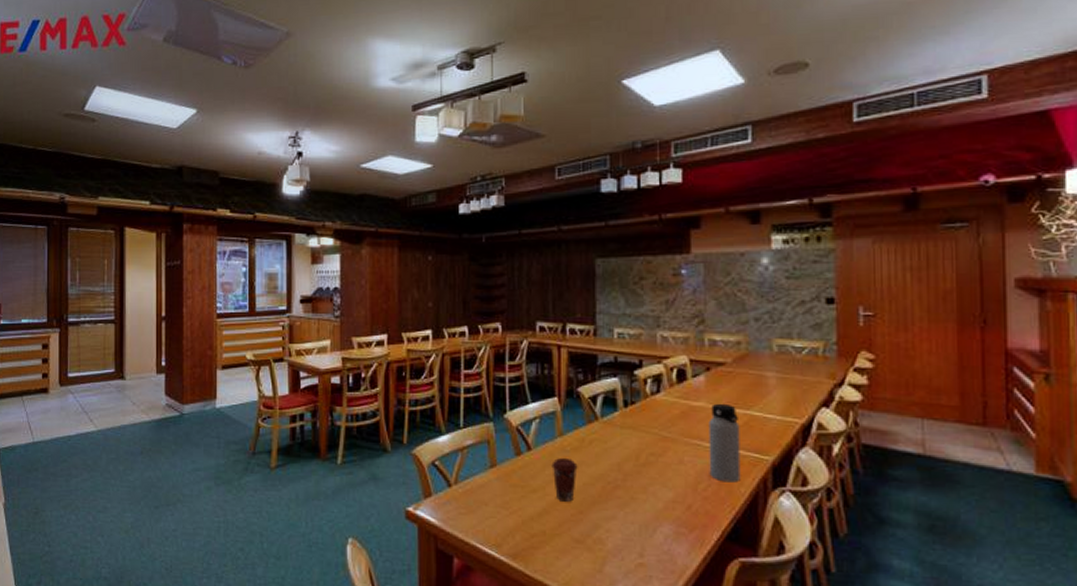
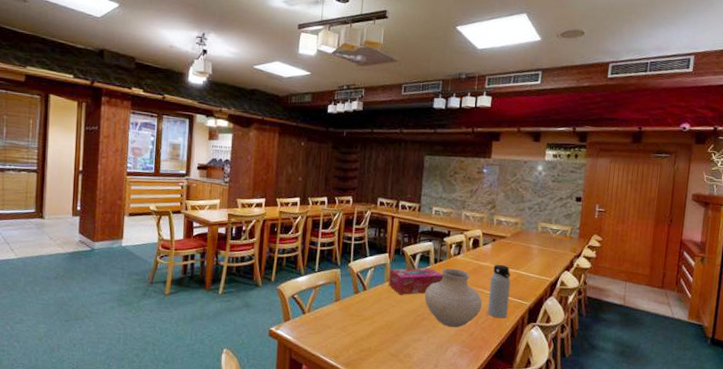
coffee cup: present [551,458,578,502] -> none [379,297,398,328]
tissue box: none [562,413,639,455] -> present [389,267,444,295]
vase: none [614,413,701,499] -> present [424,268,483,328]

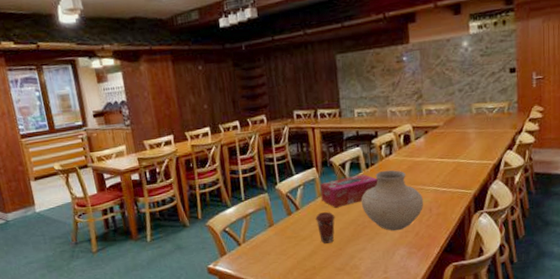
coffee cup: none [379,297,398,328] -> present [315,212,335,244]
water bottle: present [487,264,511,319] -> none [428,156,452,213]

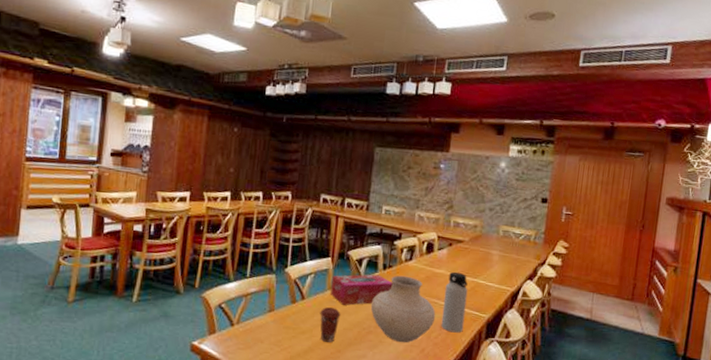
water bottle: none [428,156,452,213] -> present [441,271,468,333]

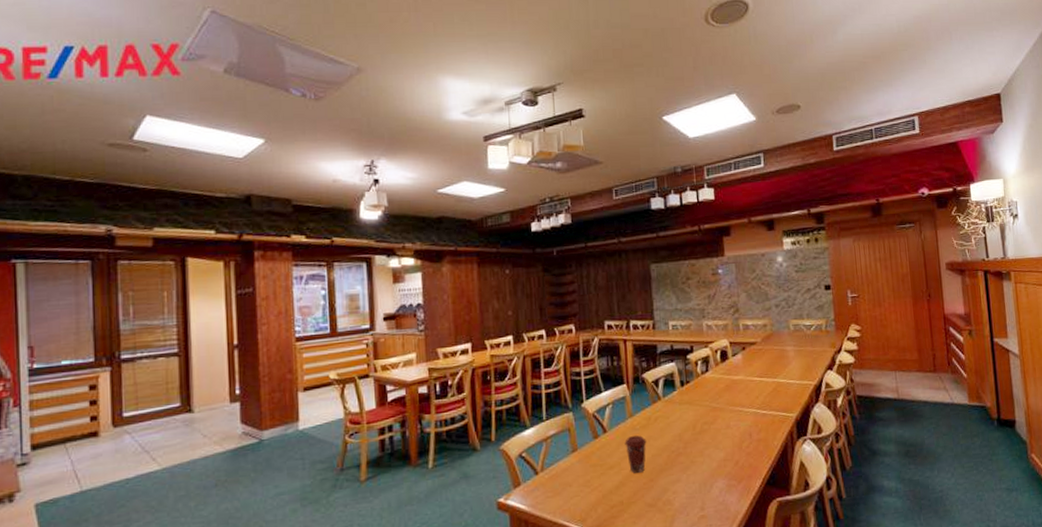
tissue box: present [330,274,393,306] -> none [631,392,694,431]
vase: present [370,275,436,343] -> none [675,388,744,460]
water bottle: present [441,271,468,333] -> none [747,375,774,439]

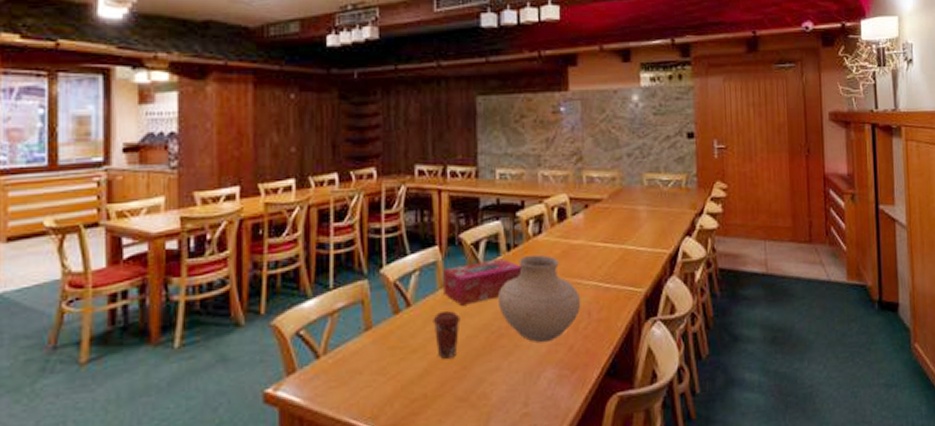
tissue box: none [631,392,694,431] -> present [443,258,522,306]
vase: none [675,388,744,460] -> present [497,254,581,343]

